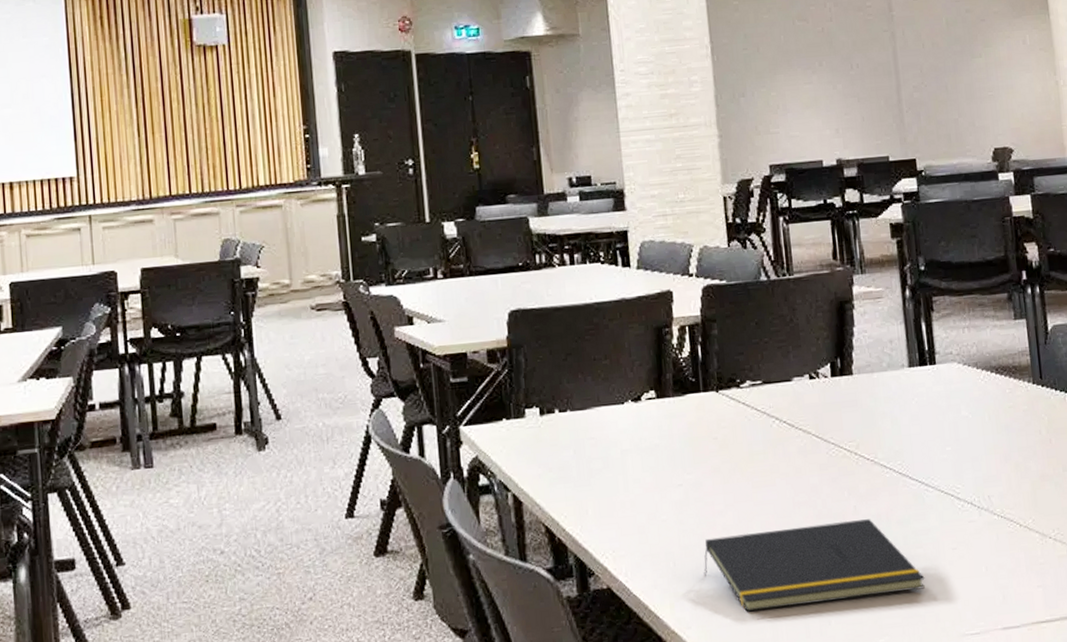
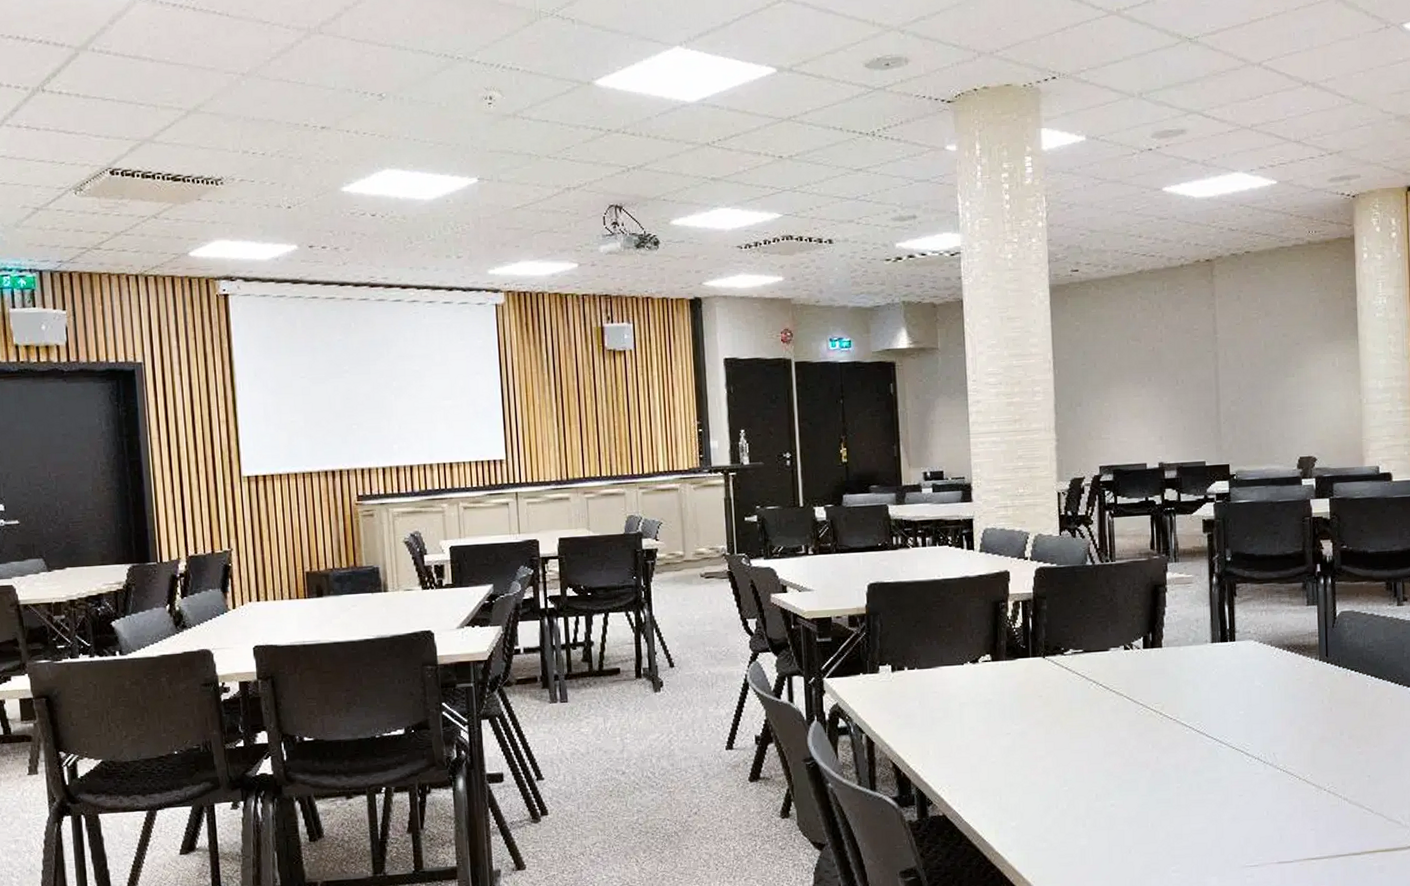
notepad: present [704,519,925,612] -> none [1025,768,1214,840]

